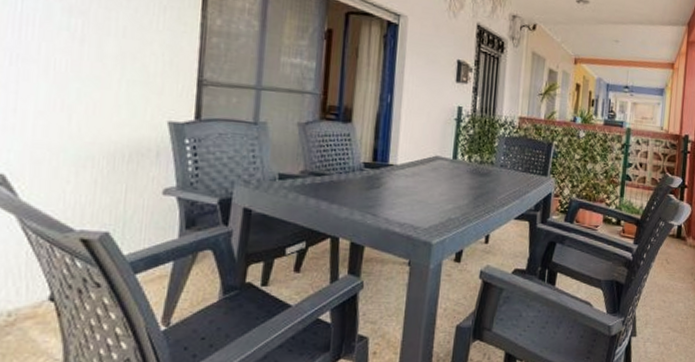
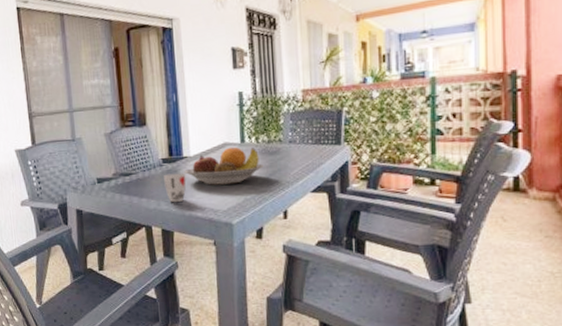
cup: none [362,180,389,213] -> present [164,173,186,202]
fruit bowl: none [387,161,473,201] -> present [184,146,264,185]

